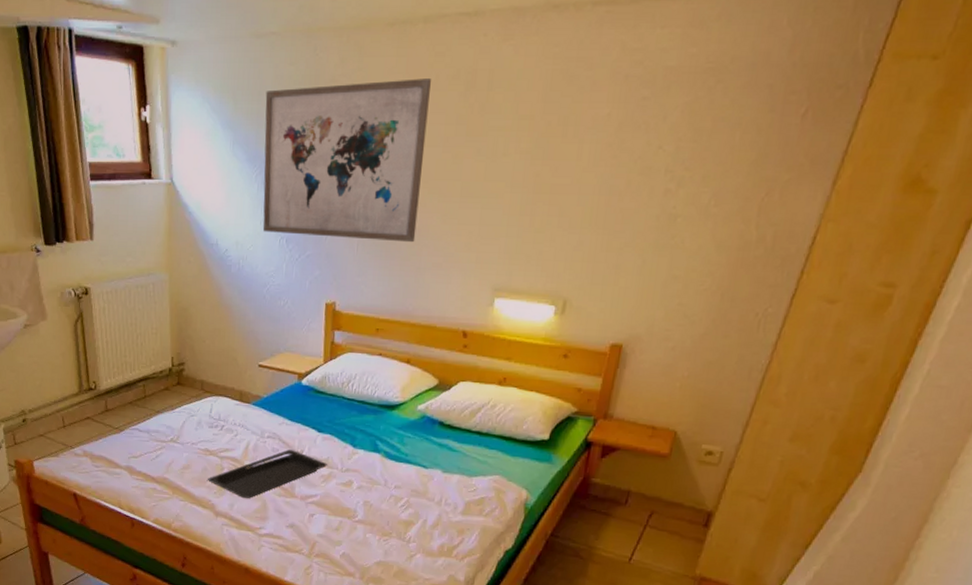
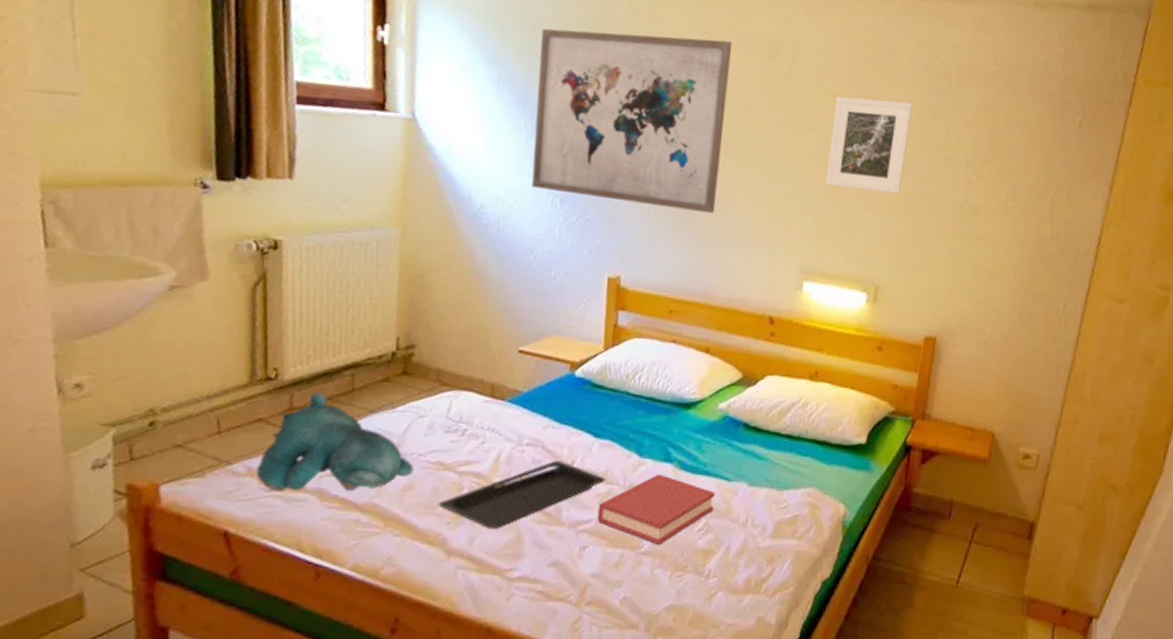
teddy bear: none [89,398,189,468] -> present [256,392,414,491]
hardback book: none [321,461,415,516] -> present [596,474,715,545]
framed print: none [518,115,612,210] -> present [826,95,913,194]

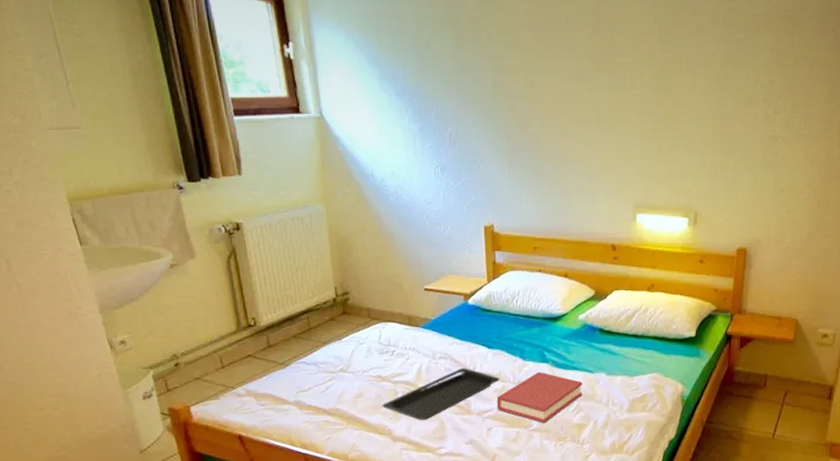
teddy bear: present [256,392,414,491] -> none [253,332,361,404]
wall art: present [531,28,732,214] -> none [409,20,562,167]
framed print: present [826,95,913,194] -> none [648,54,716,134]

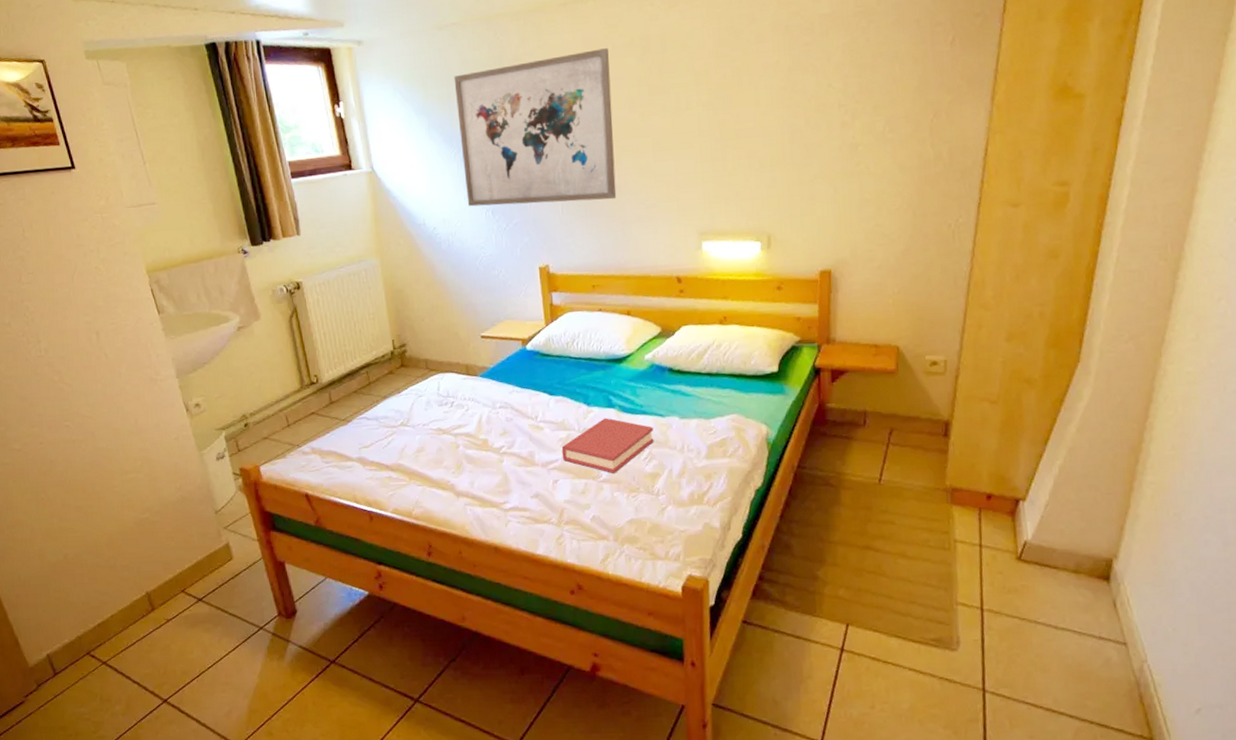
serving tray: present [382,368,500,420] -> none [444,417,564,473]
wall art: none [409,20,562,167] -> present [454,48,617,207]

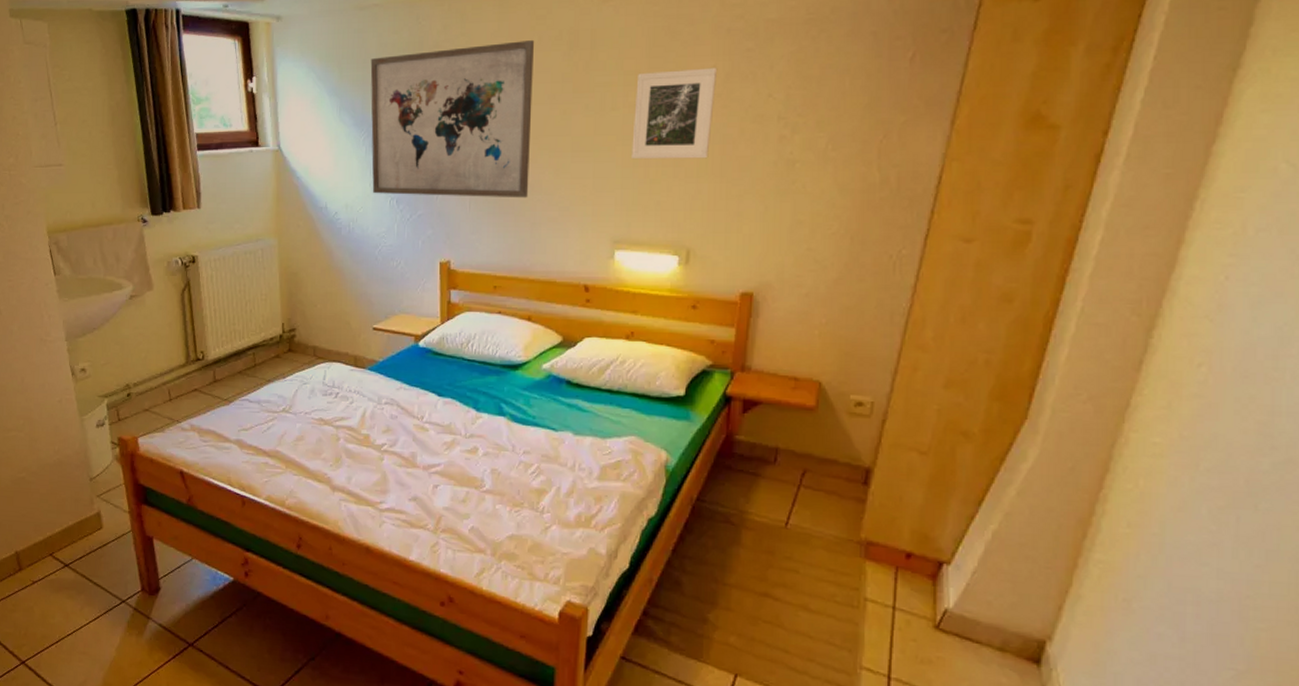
hardback book: present [561,418,654,473] -> none [445,425,544,485]
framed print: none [707,62,781,155] -> present [631,67,718,160]

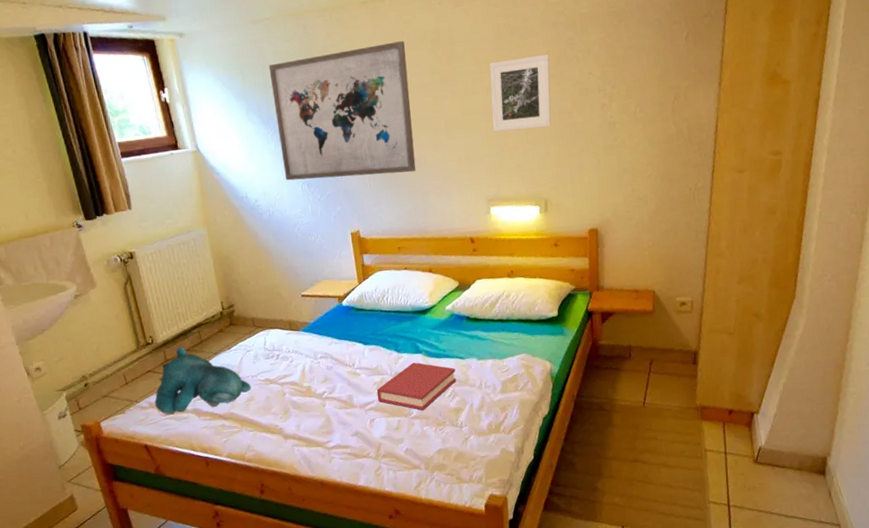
teddy bear: none [196,368,303,441] -> present [154,347,251,414]
hardback book: none [445,425,544,485] -> present [376,362,456,411]

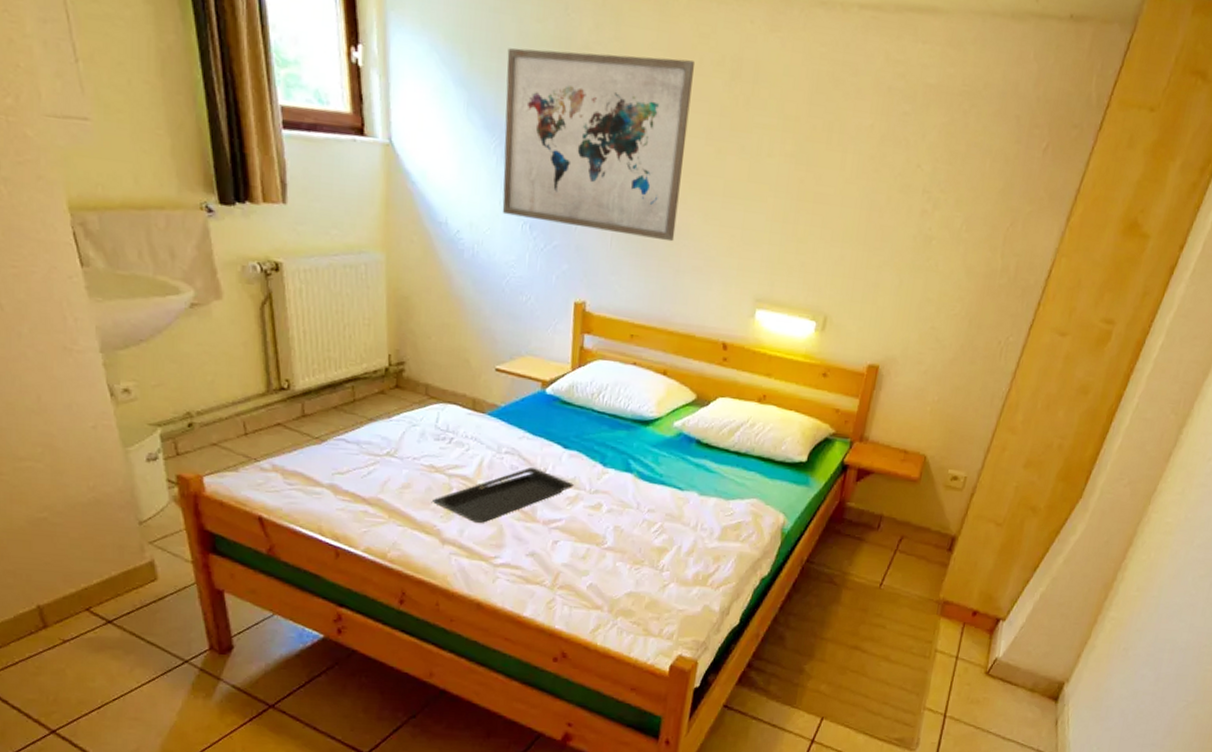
teddy bear: present [154,347,251,414] -> none [280,401,410,487]
serving tray: none [272,365,378,417] -> present [433,467,574,523]
hardback book: present [376,362,456,411] -> none [566,482,670,542]
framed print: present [489,54,551,132] -> none [782,119,875,224]

